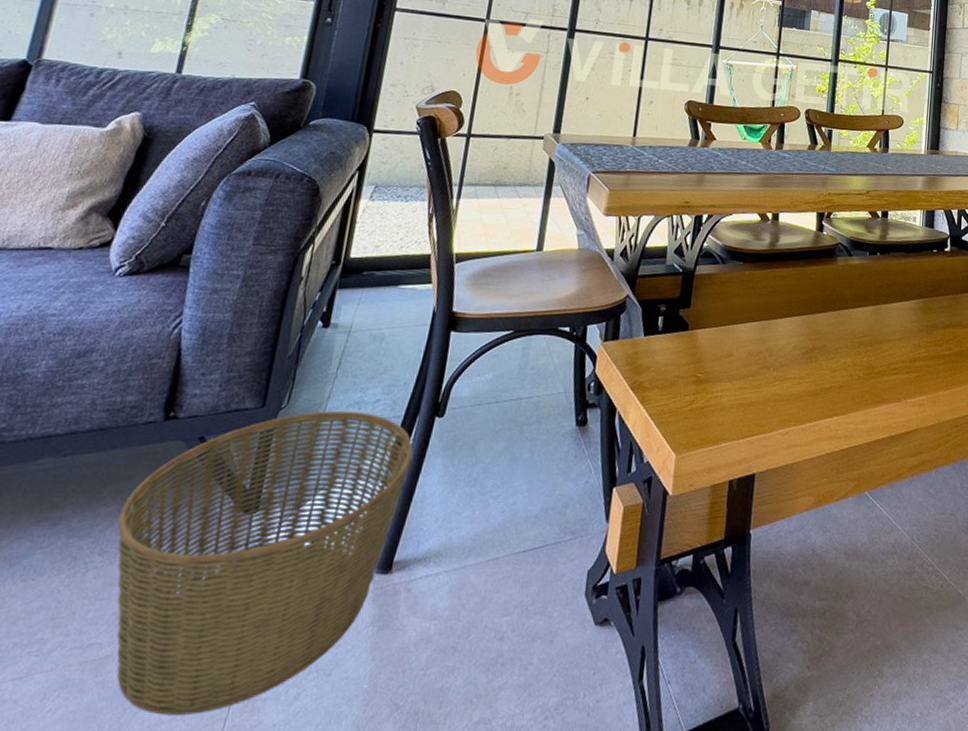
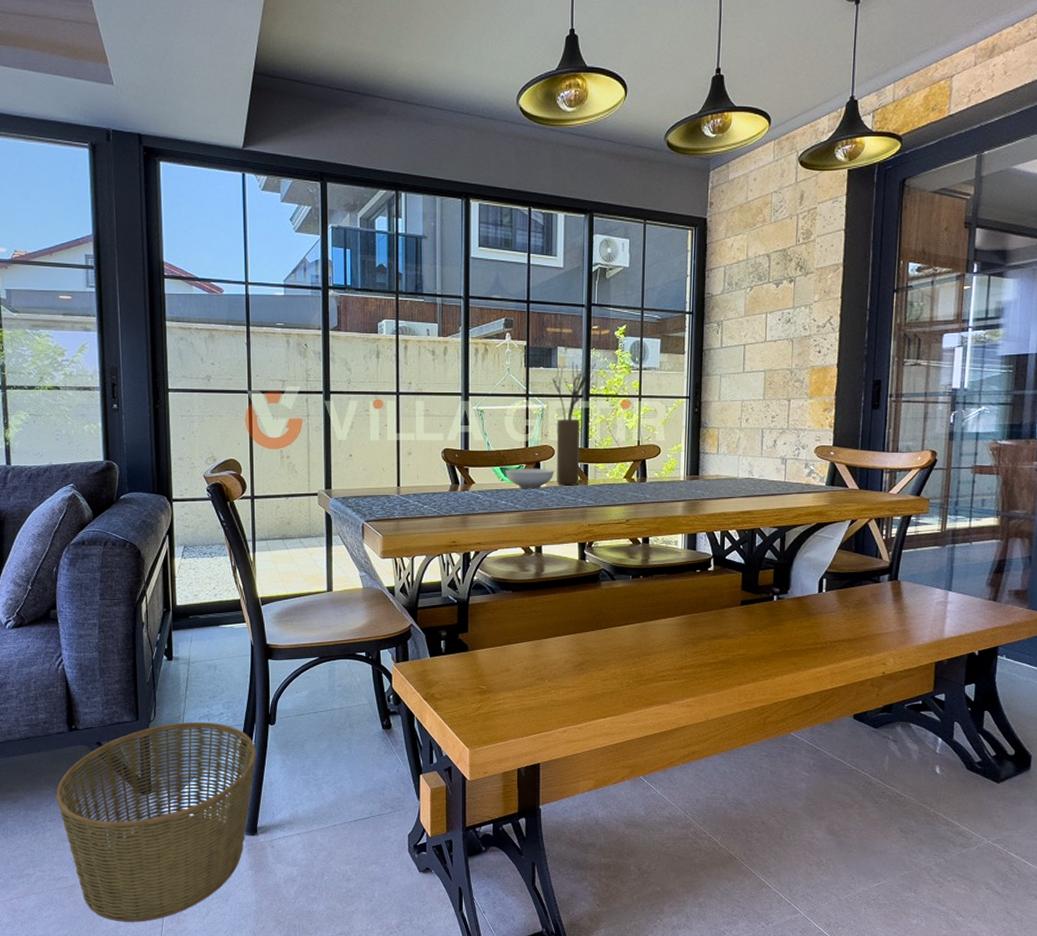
bowl: none [748,127,799,151] -> present [505,468,555,488]
vase: none [800,26,846,151] -> present [552,362,596,486]

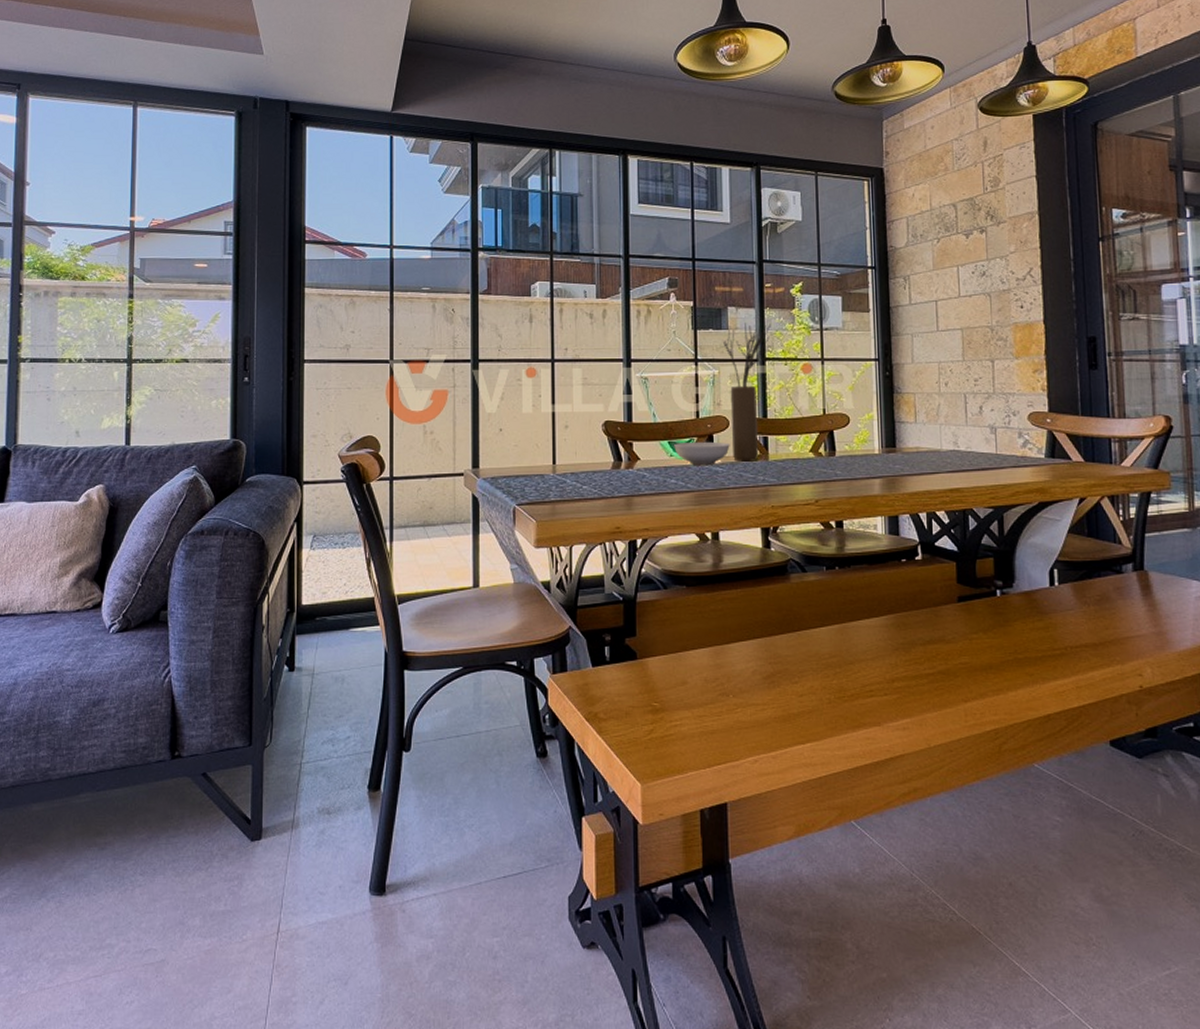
basket: present [55,721,256,922] -> none [150,747,387,1012]

